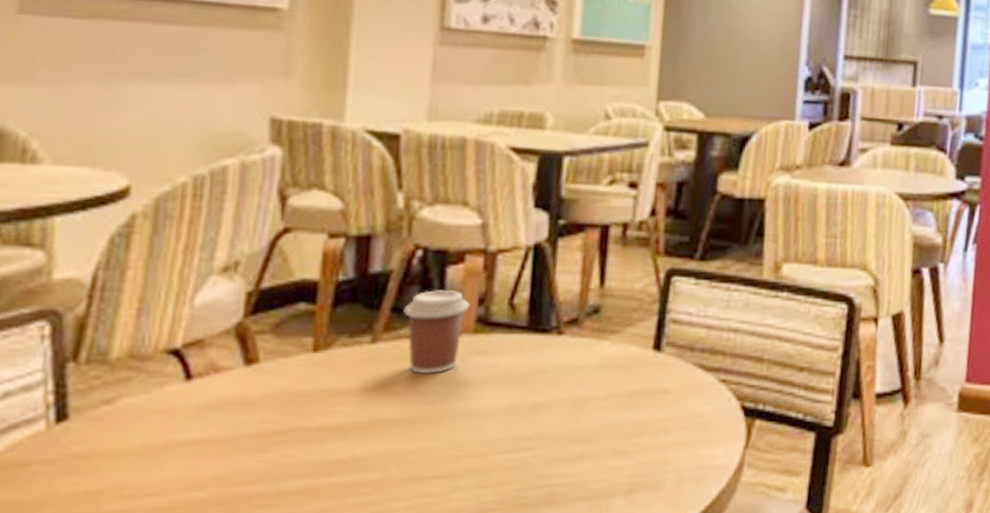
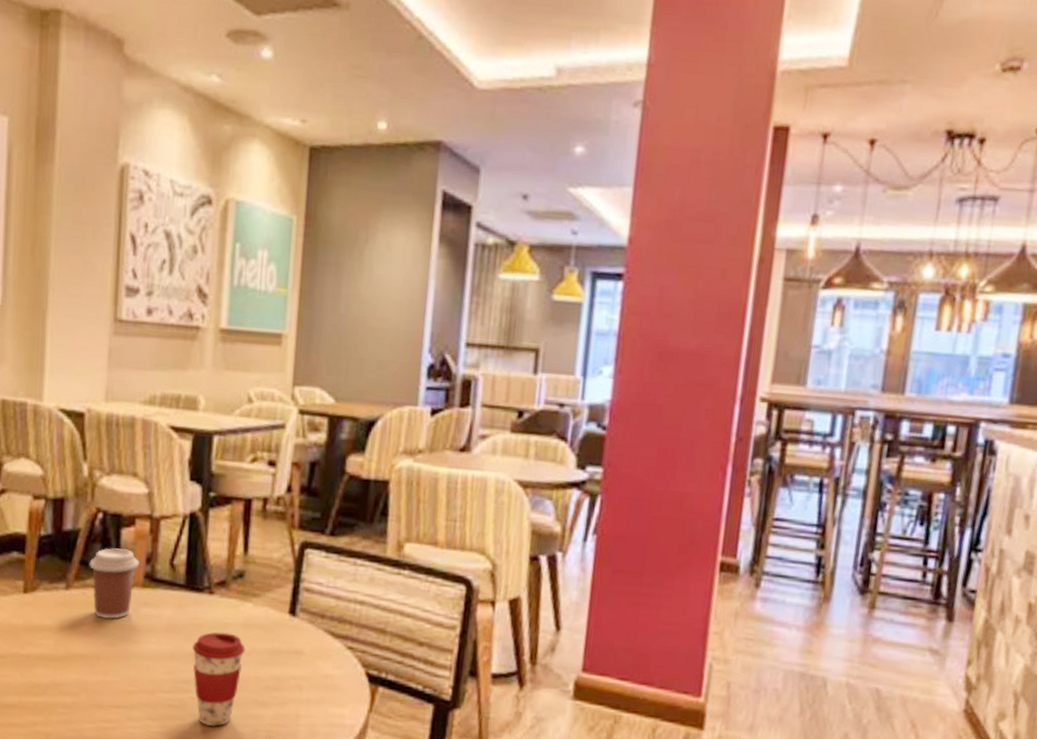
coffee cup: none [536,377,601,486] -> present [192,632,245,727]

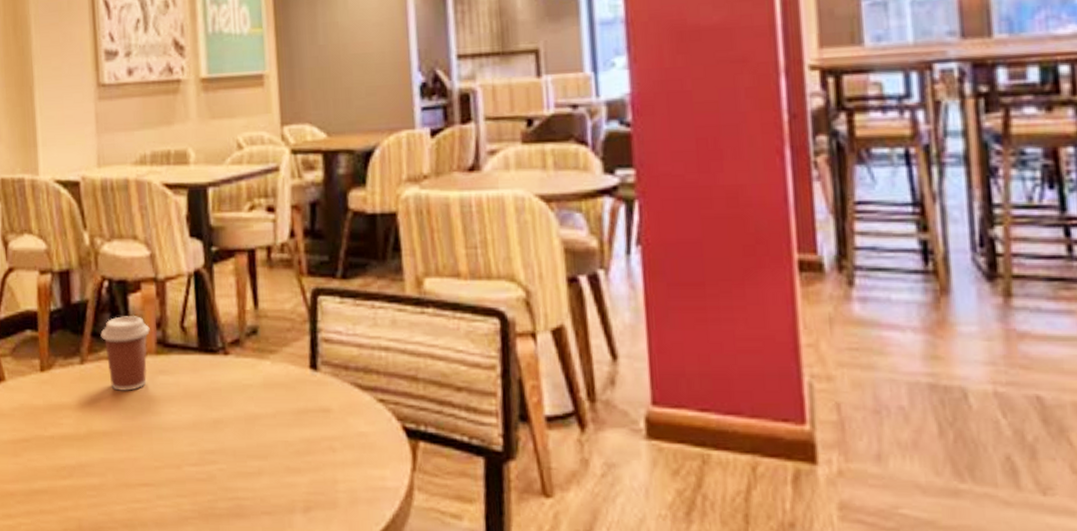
coffee cup: present [192,632,245,727] -> none [214,395,269,499]

